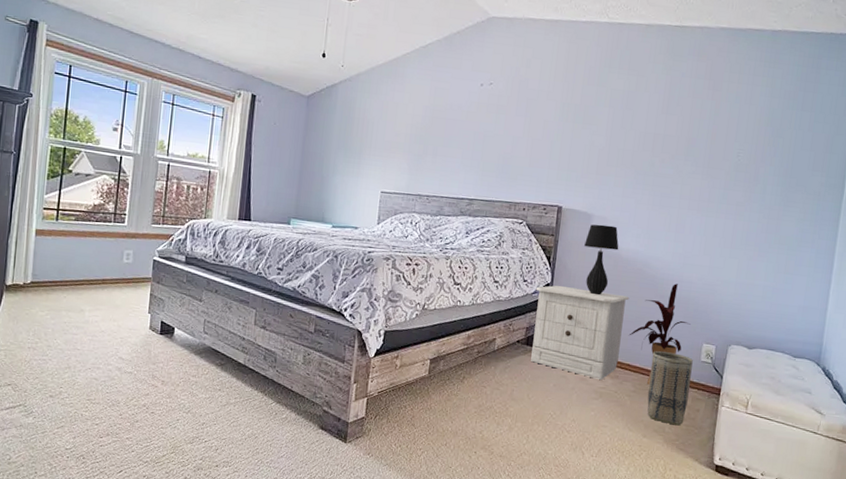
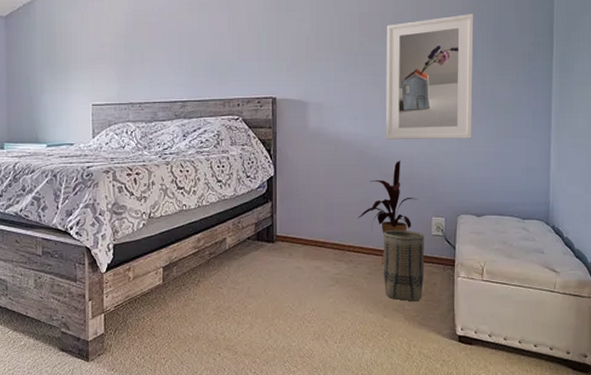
nightstand: present [531,285,630,380] -> none [260,177,354,266]
table lamp: present [584,224,619,296] -> none [303,111,338,182]
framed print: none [665,146,768,271] -> present [385,14,474,139]

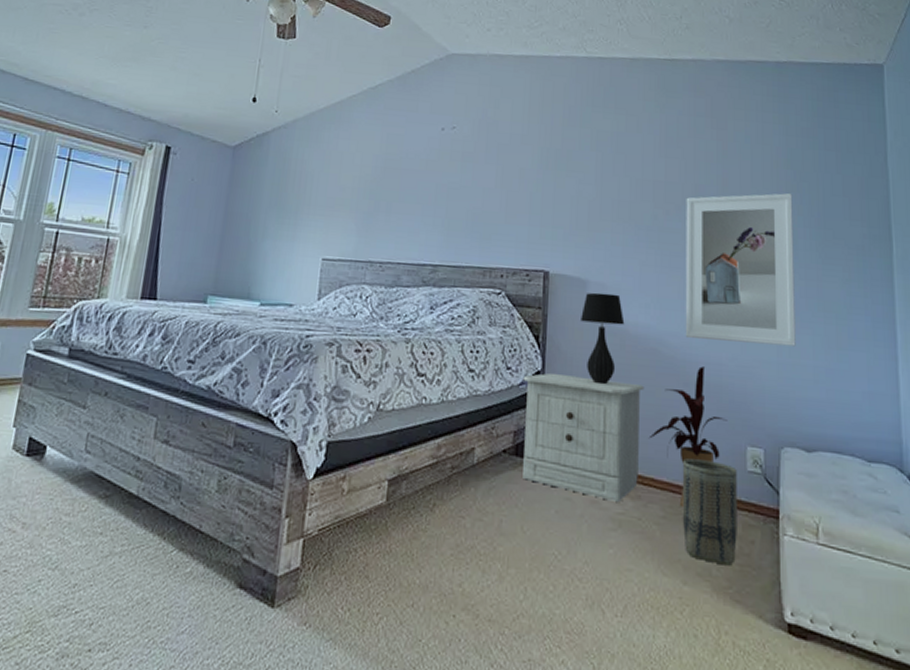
nightstand: none [260,177,354,266] -> present [523,372,645,502]
table lamp: none [303,111,338,182] -> present [581,292,625,385]

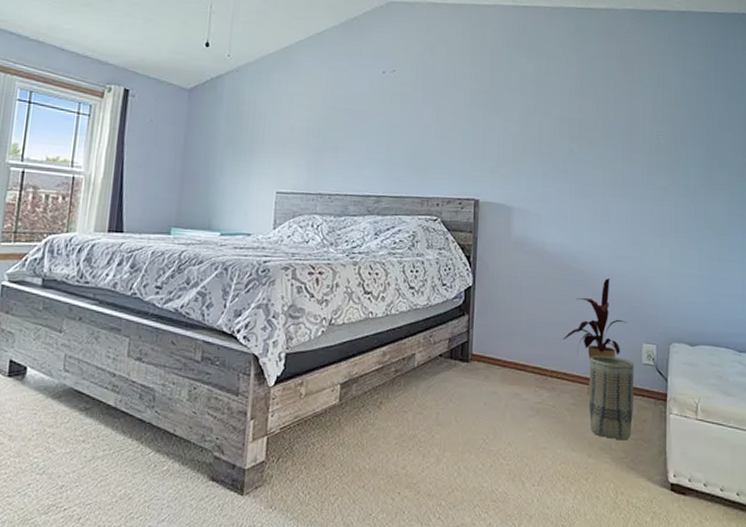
nightstand: present [523,372,645,502] -> none [456,287,560,393]
table lamp: present [581,292,625,385] -> none [506,217,544,297]
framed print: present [685,193,796,347] -> none [594,128,687,260]

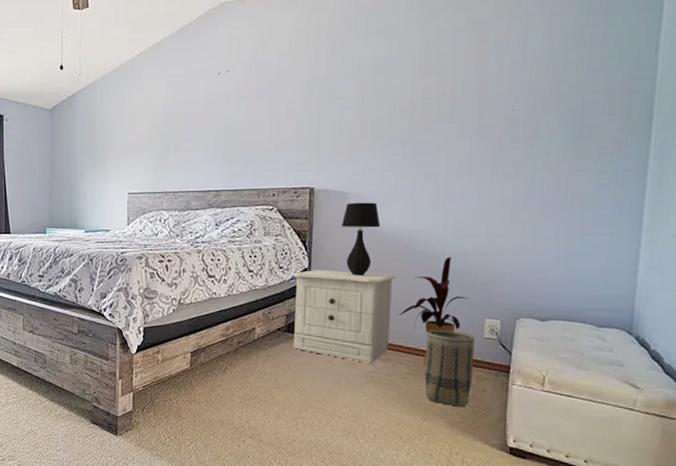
nightstand: none [456,287,560,393] -> present [293,269,396,363]
table lamp: none [506,217,544,297] -> present [342,202,381,276]

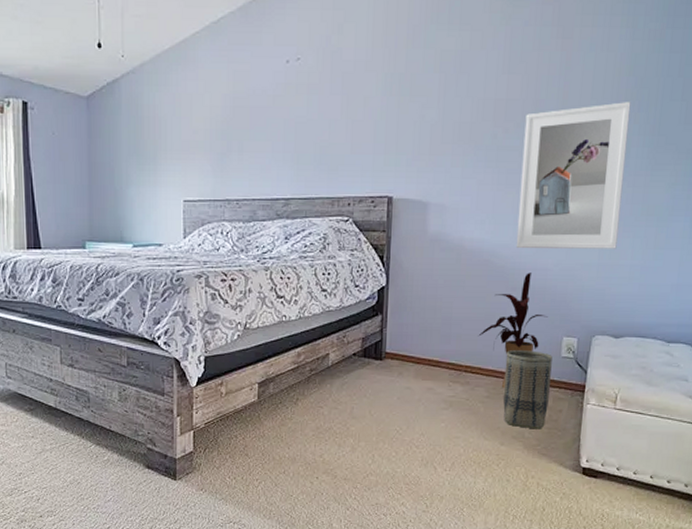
nightstand: present [293,269,396,363] -> none [369,287,477,387]
table lamp: present [342,202,381,276] -> none [421,213,461,295]
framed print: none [435,96,551,235] -> present [516,102,631,249]

